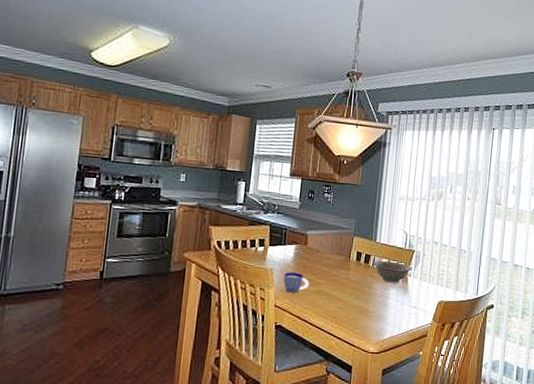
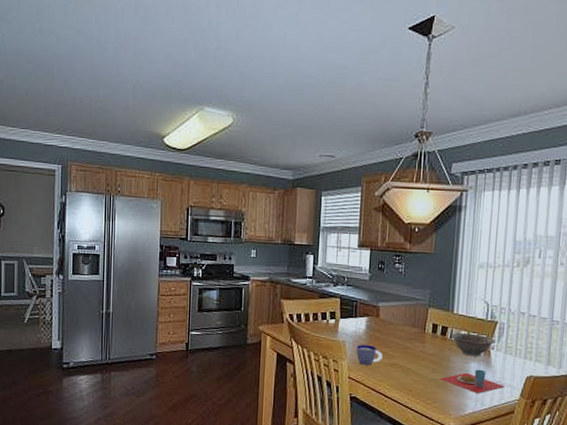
place setting: none [362,295,420,319] -> present [440,369,505,394]

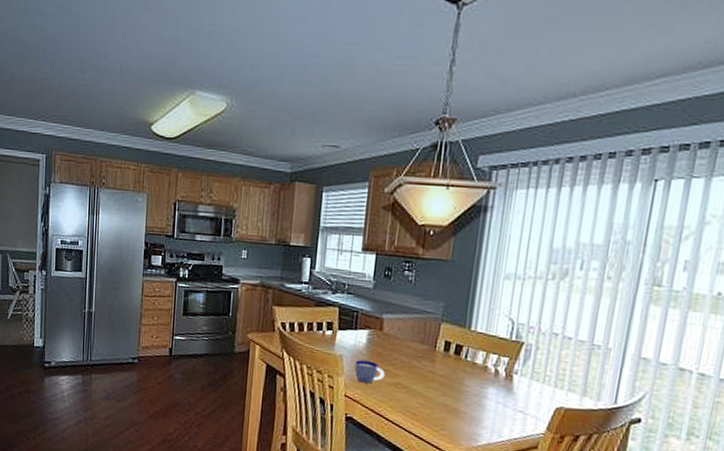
place setting: present [440,369,505,394] -> none [451,395,528,424]
decorative bowl: present [450,332,496,357] -> none [465,352,520,381]

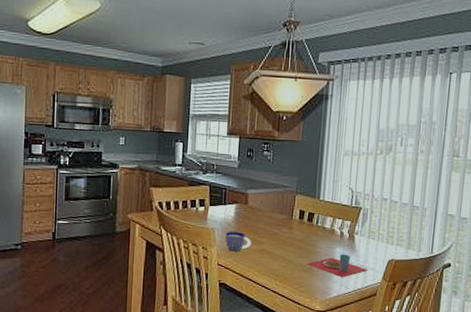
place setting: none [451,395,528,424] -> present [307,254,368,278]

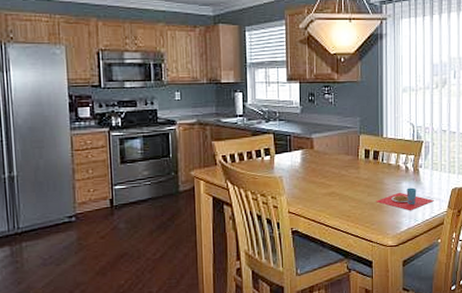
cup: present [225,232,251,252] -> none [294,177,320,198]

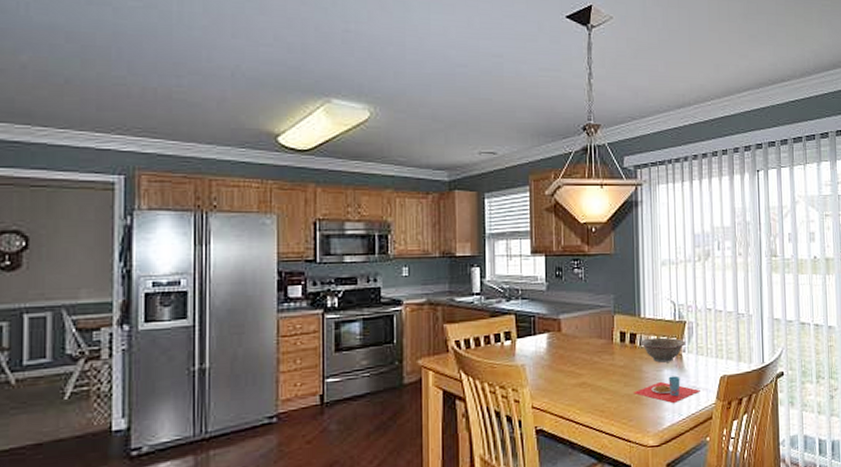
decorative bowl: none [382,154,423,176] -> present [639,337,686,363]

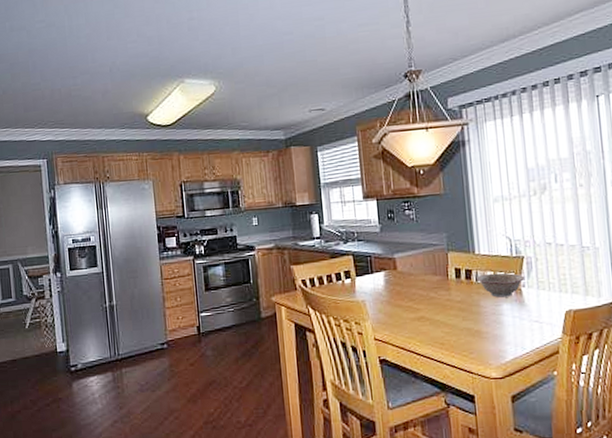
place setting: present [634,375,700,404] -> none [473,310,544,338]

